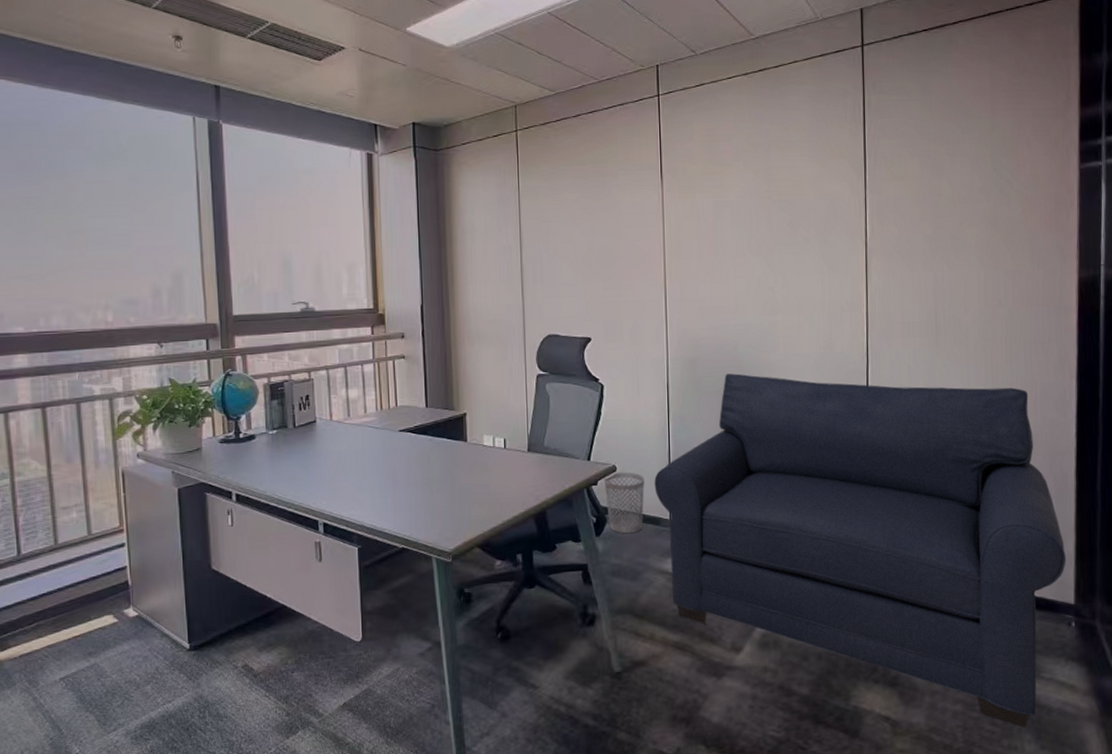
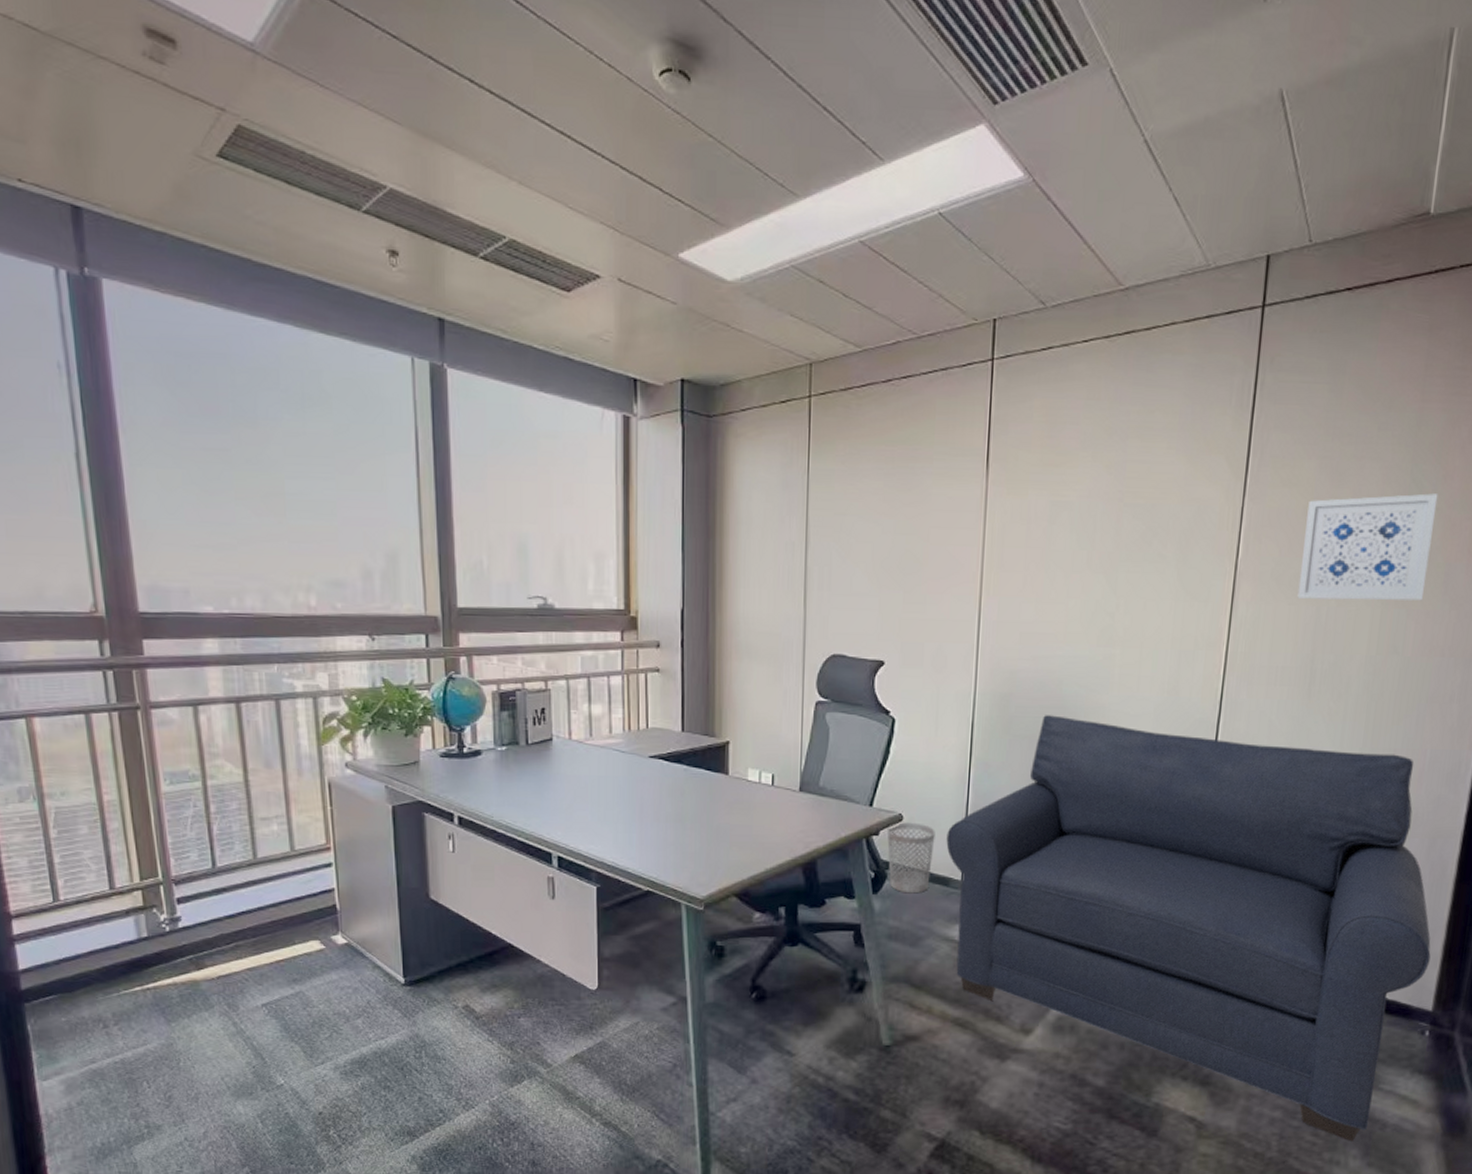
wall art: none [916,179,1016,267] -> present [1297,493,1438,601]

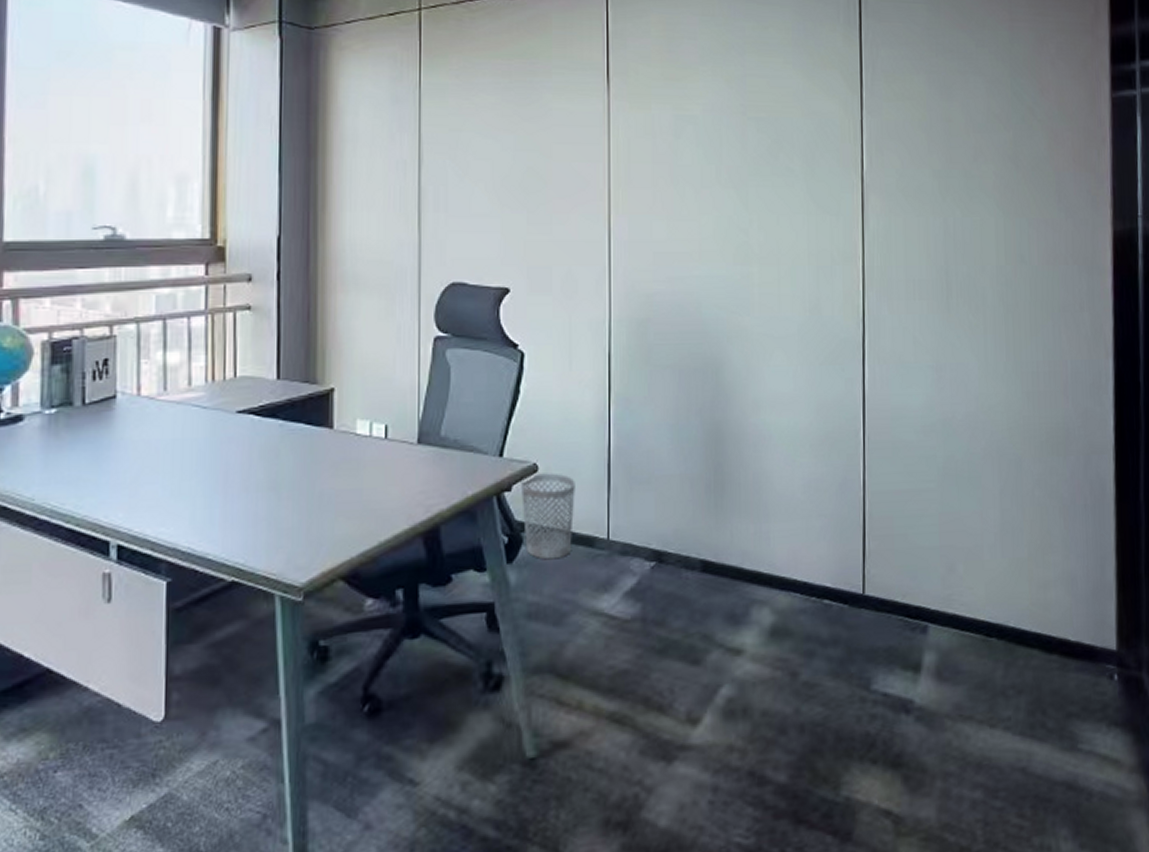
sofa: present [946,715,1431,1142] -> none [588,341,1106,820]
wall art: present [1297,493,1438,601] -> none [923,106,1040,210]

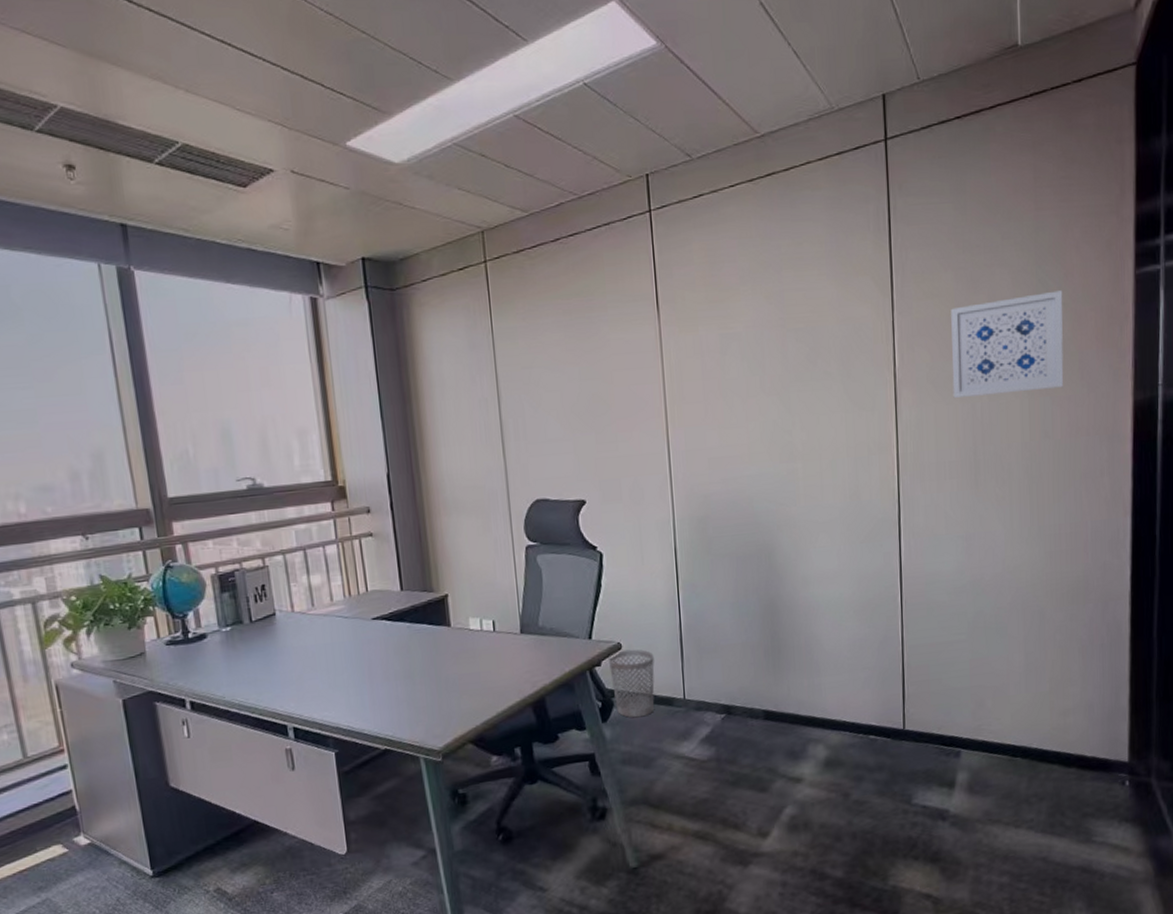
wall art: none [923,106,1040,210] -> present [951,290,1064,398]

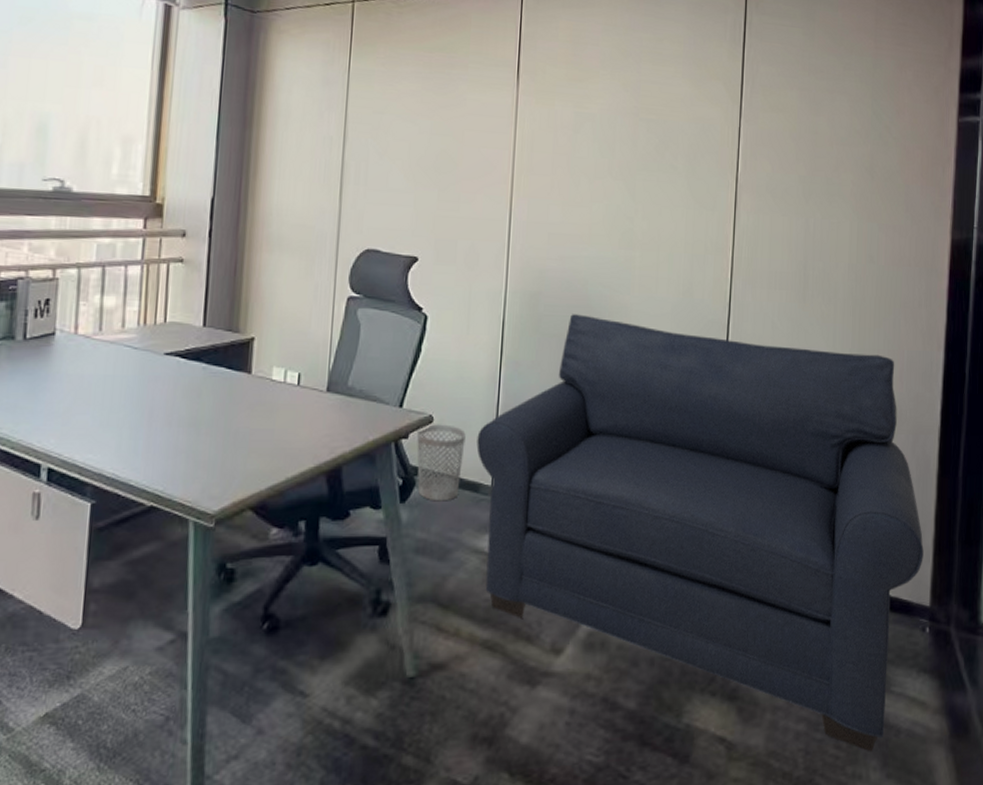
sofa: none [664,529,1120,896] -> present [476,314,924,752]
wall art: present [951,290,1064,398] -> none [789,124,894,216]

